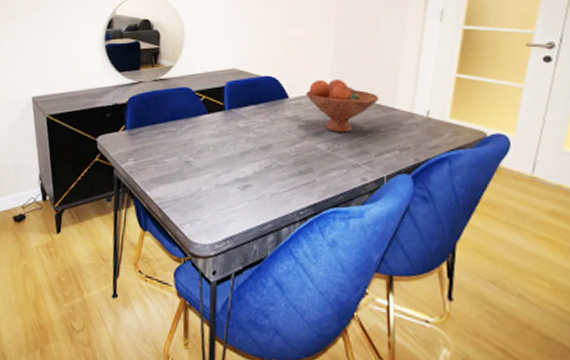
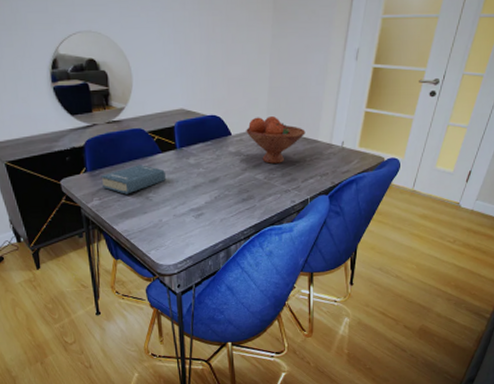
book: none [139,125,210,157] -> present [101,165,166,194]

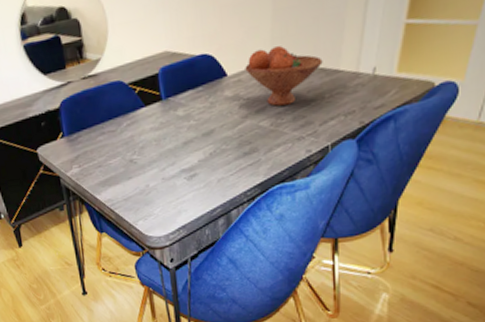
book: present [101,165,166,194] -> none [79,123,151,159]

